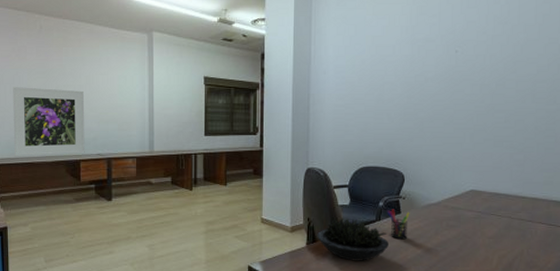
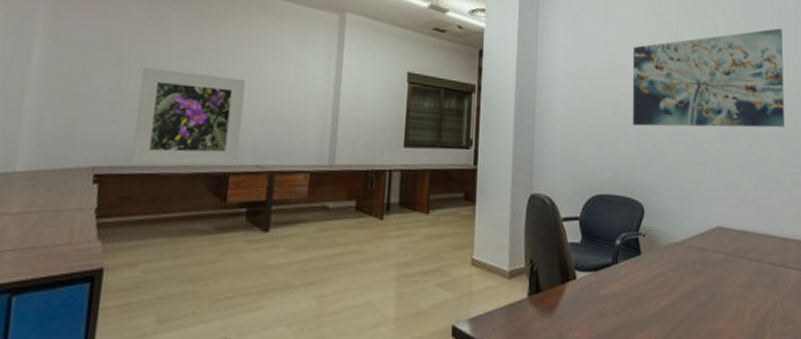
succulent plant: present [317,217,390,261] -> none [542,259,629,318]
pen holder: present [387,209,410,240] -> none [625,249,651,289]
wall art: none [395,10,547,108] -> present [632,28,786,128]

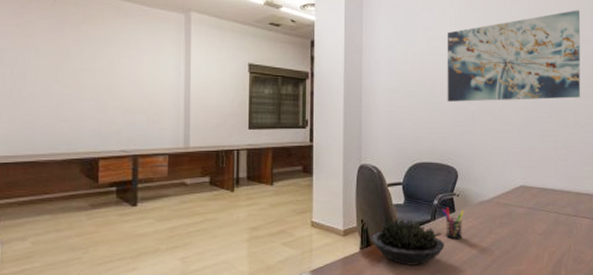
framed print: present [131,68,247,165] -> none [12,69,107,154]
succulent plant: none [542,259,629,318] -> present [371,218,445,266]
pen holder: none [625,249,651,289] -> present [441,207,464,240]

